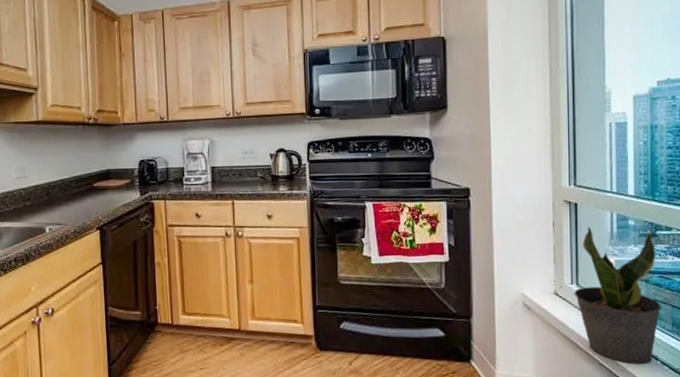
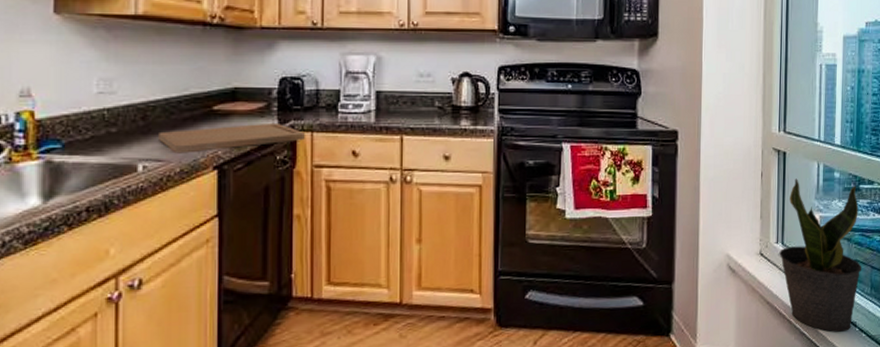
cutting board: none [58,194,160,219] -> present [159,122,305,154]

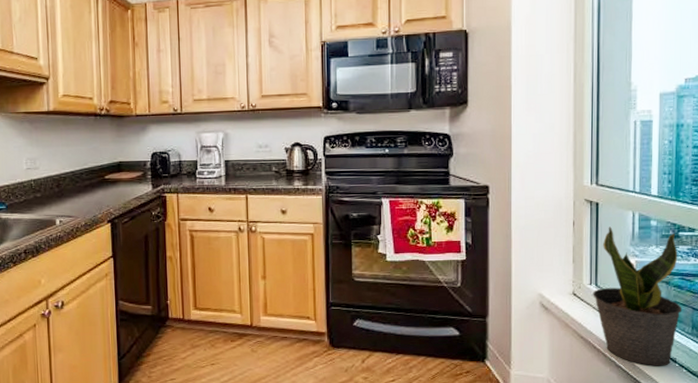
cutting board: present [159,122,305,154] -> none [69,187,172,211]

